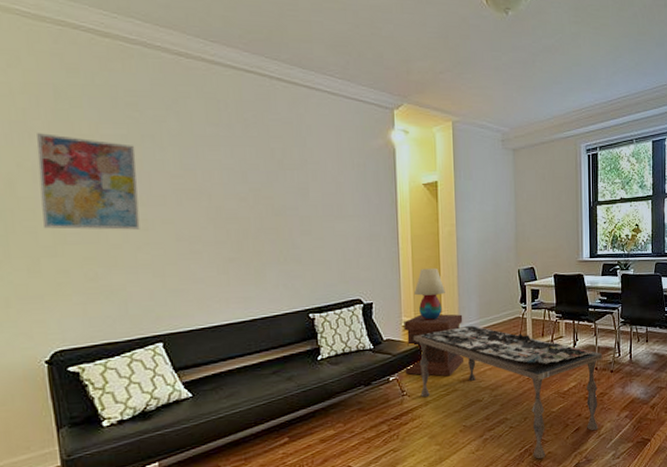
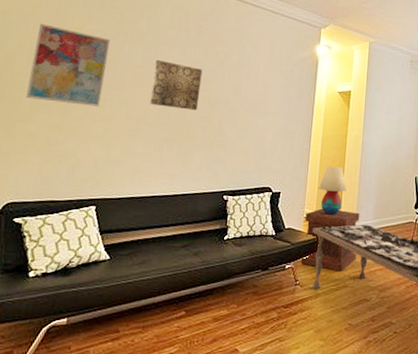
wall art: none [198,166,261,223] -> present [149,60,203,111]

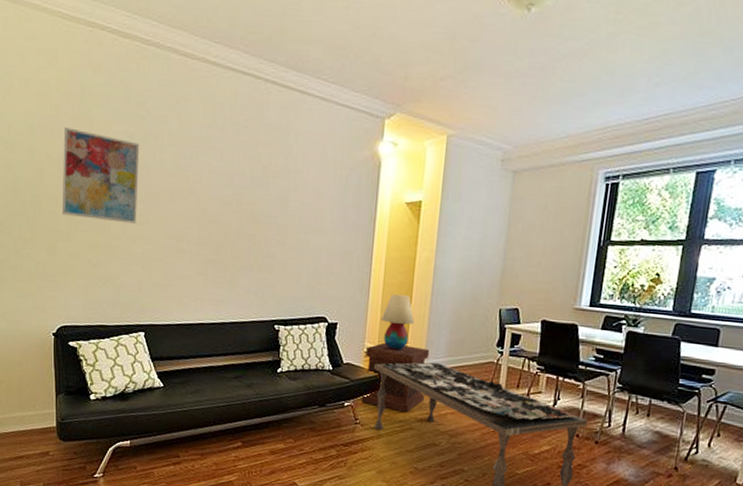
wall art: present [149,60,203,111] -> none [187,167,244,228]

